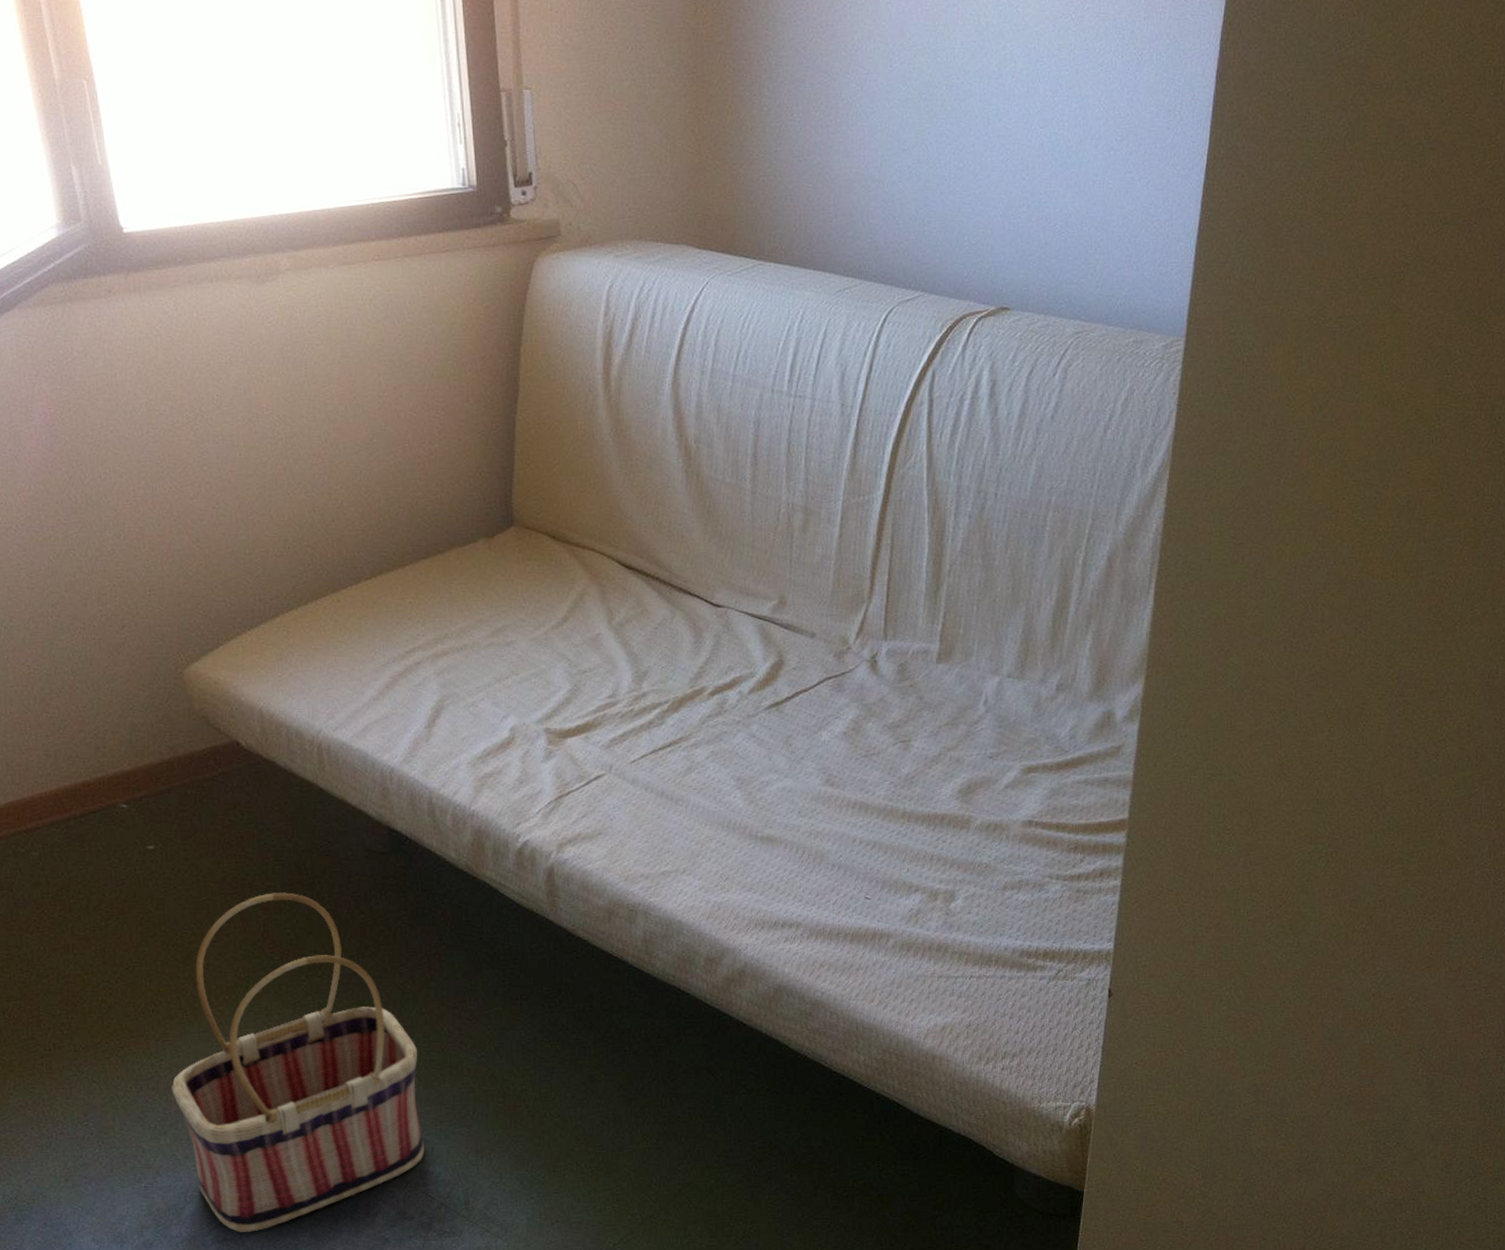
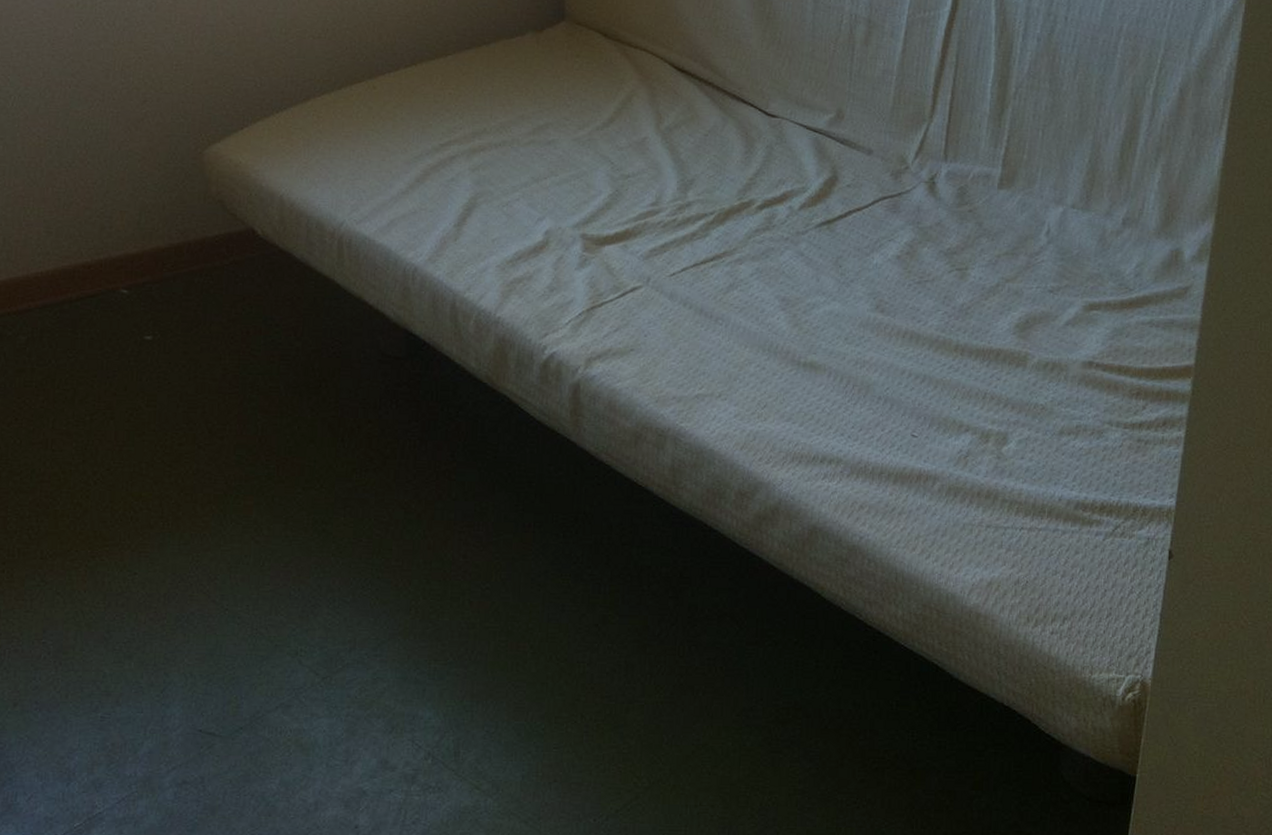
basket: present [171,892,424,1232] -> none [143,394,416,775]

